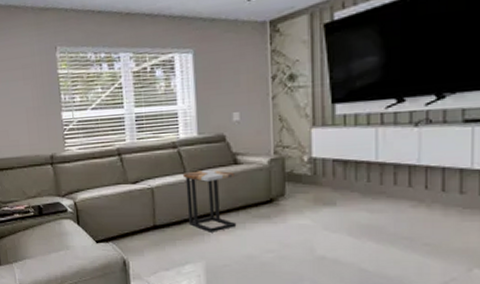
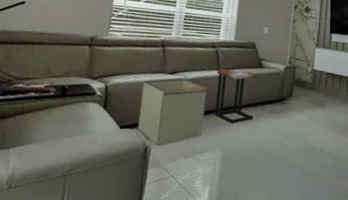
storage bin: none [108,186,179,259] -> present [137,78,207,146]

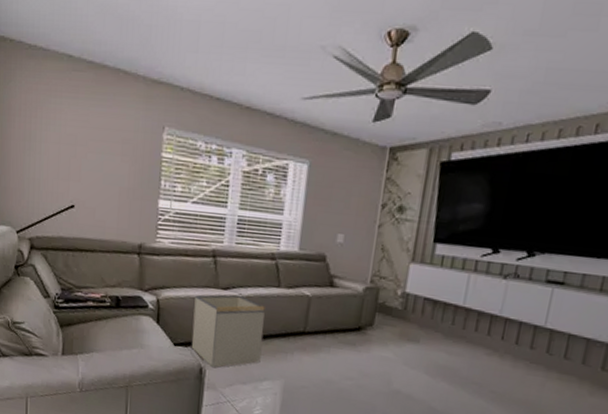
side table: present [215,69,258,123] -> none [275,286,329,352]

